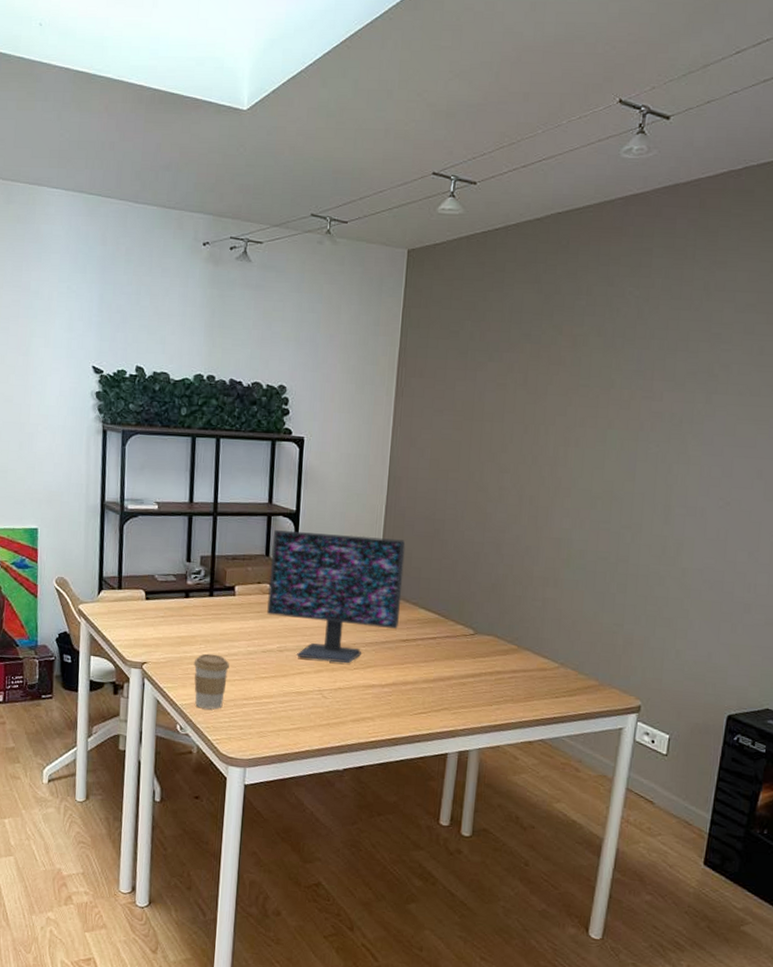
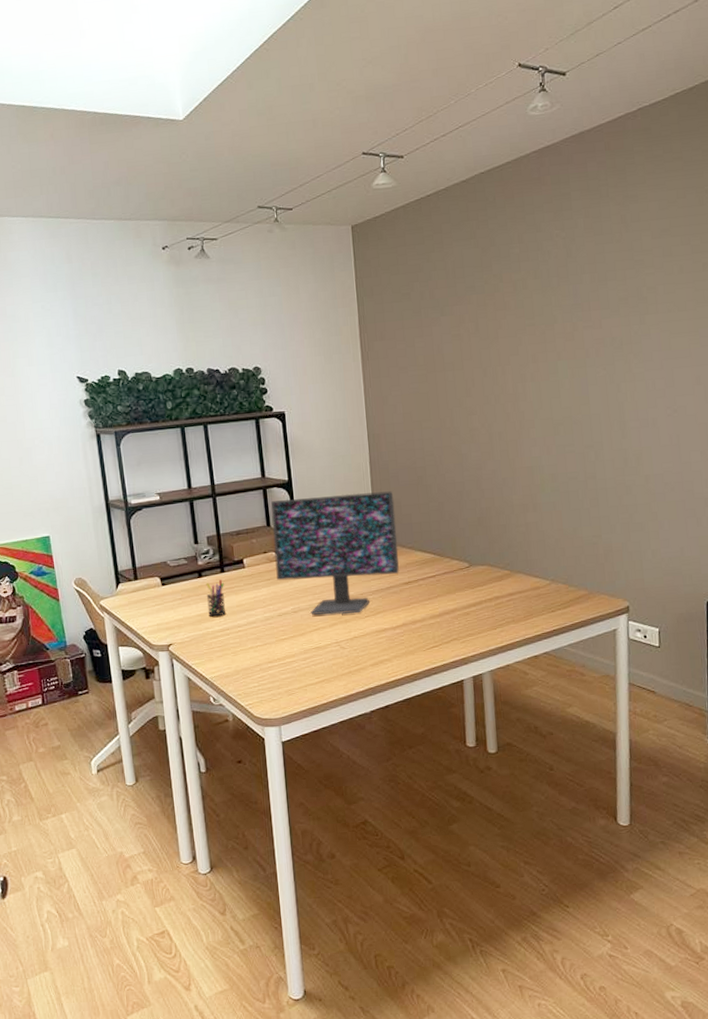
pen holder: none [189,604,211,642] -> present [206,580,226,617]
coffee cup: present [193,653,229,709] -> none [216,625,250,677]

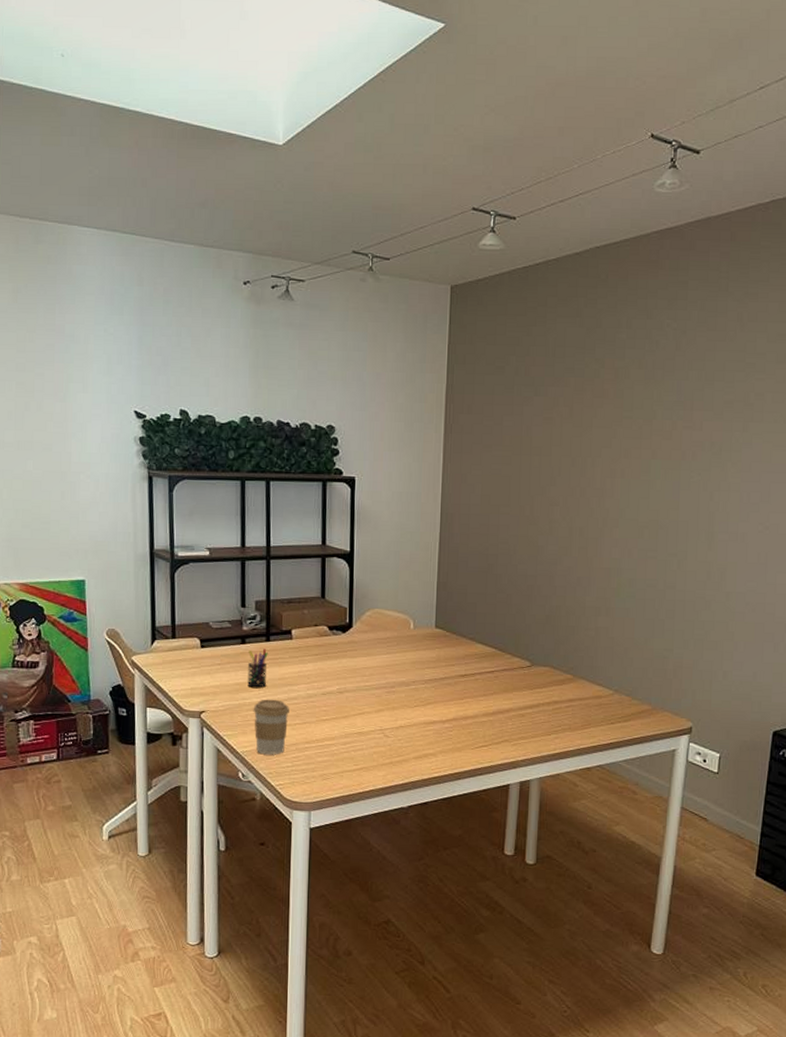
coffee cup: none [216,625,250,677] -> present [253,699,289,754]
computer monitor: present [271,491,399,615] -> none [324,572,460,702]

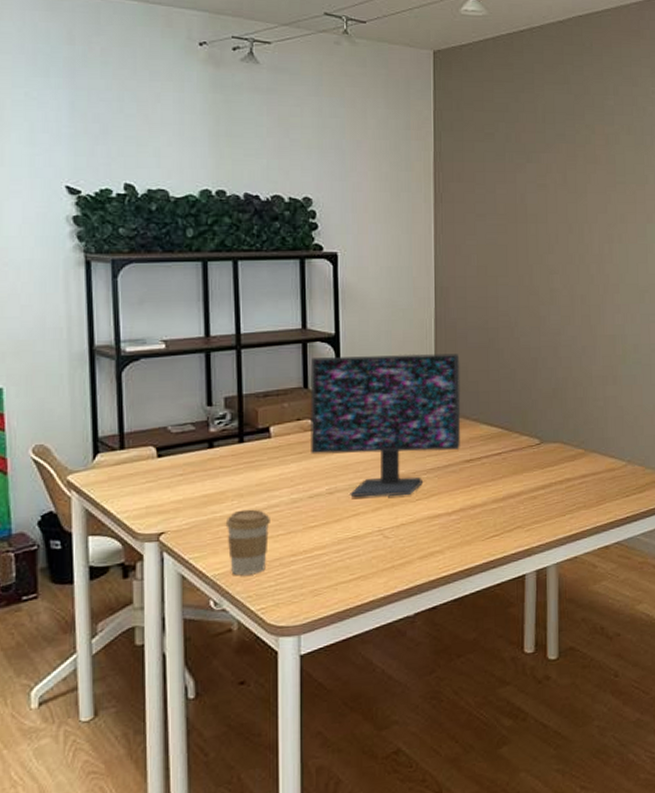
pen holder: present [248,649,268,688] -> none [218,452,242,498]
computer monitor: none [324,572,460,702] -> present [309,353,461,497]

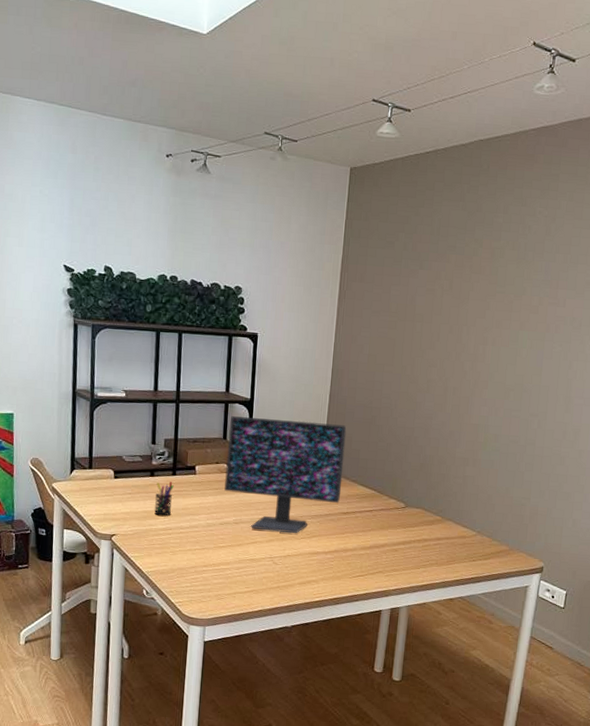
pen holder: none [218,452,242,498] -> present [154,482,174,516]
coffee cup: present [225,509,270,575] -> none [158,526,191,575]

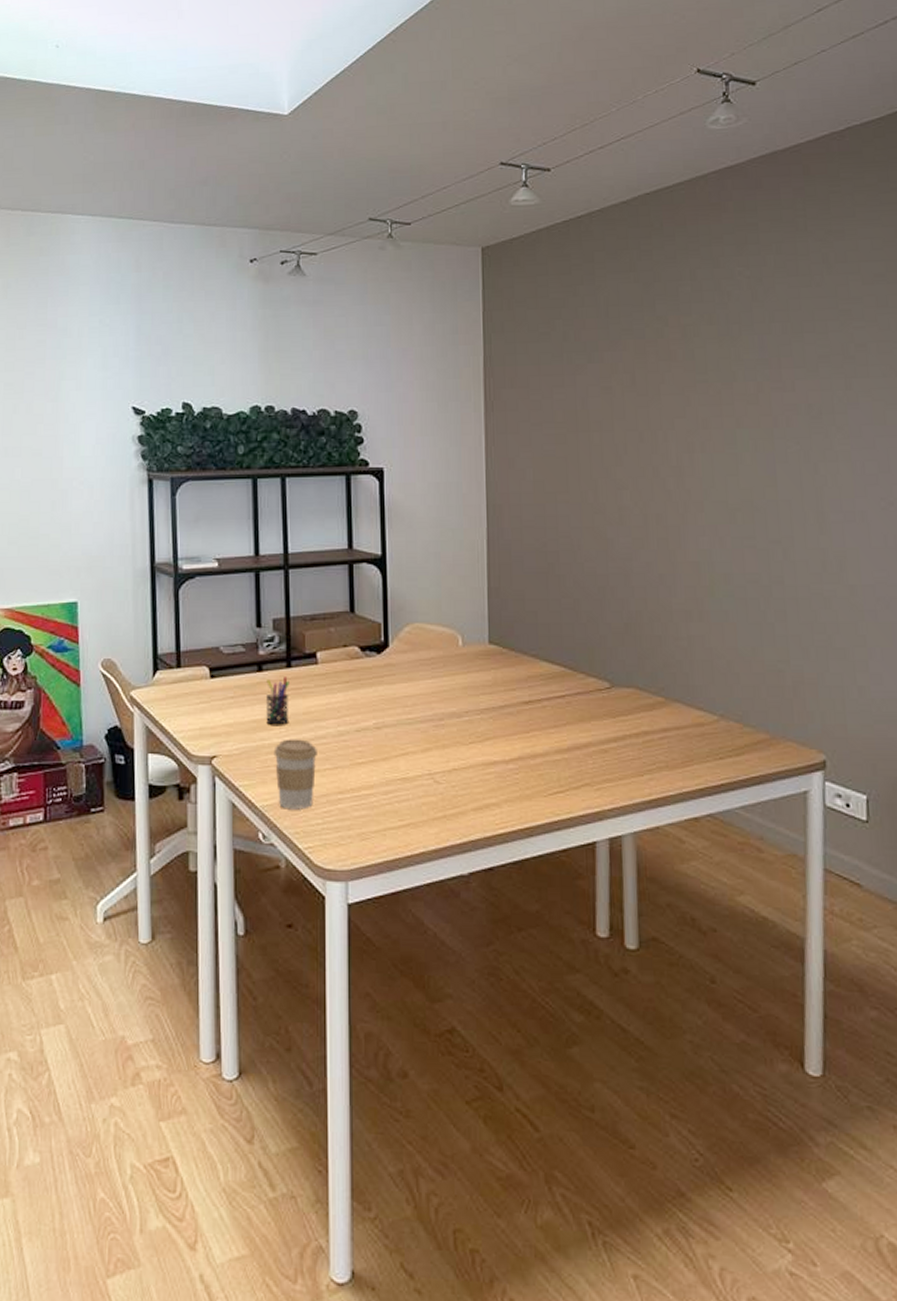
coffee cup: none [158,526,191,575] -> present [273,739,317,808]
computer monitor: present [224,416,347,534] -> none [356,578,518,738]

